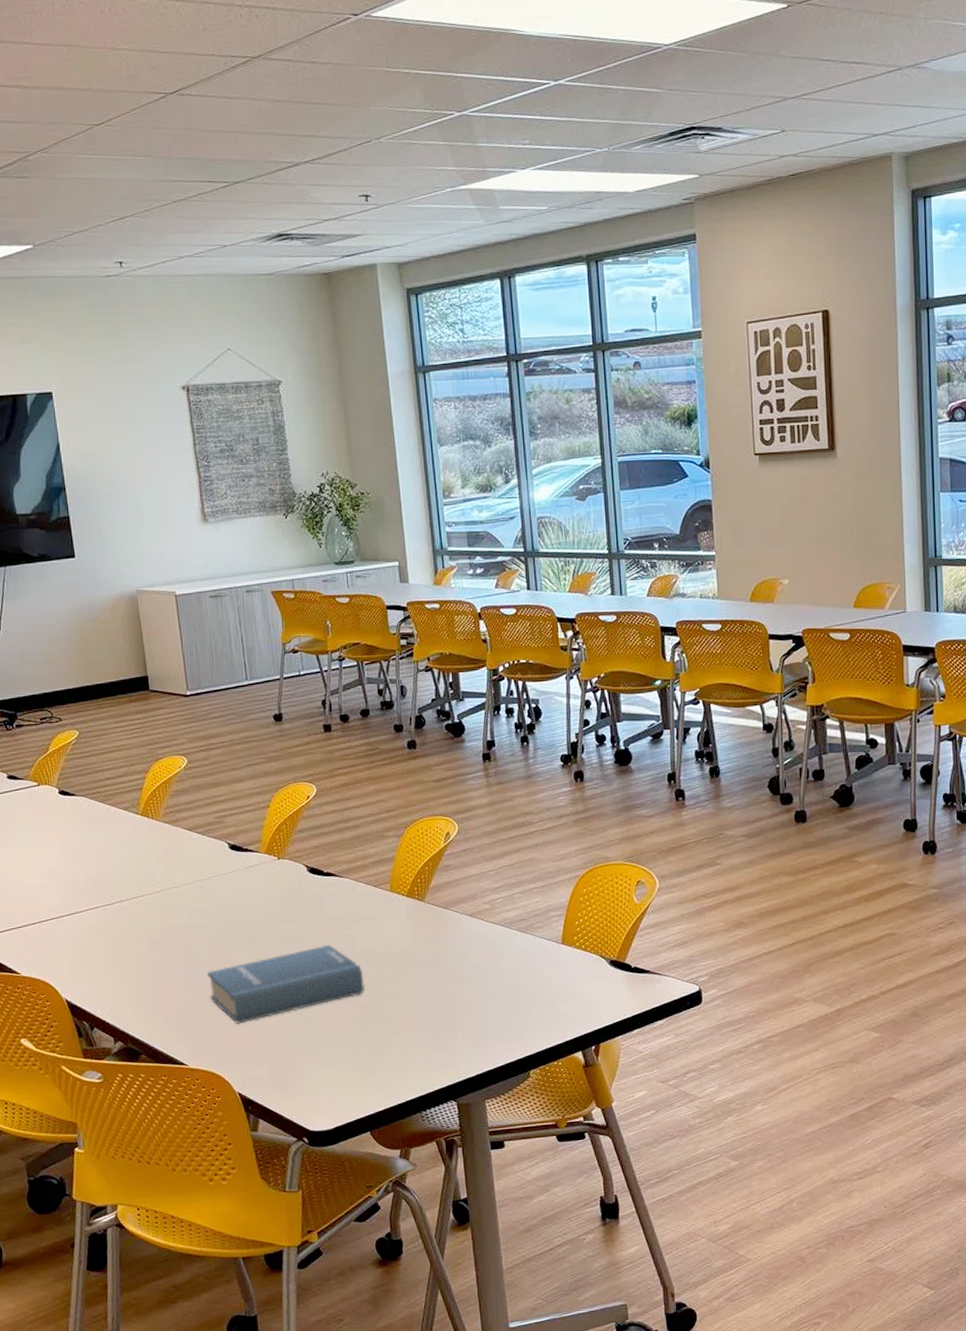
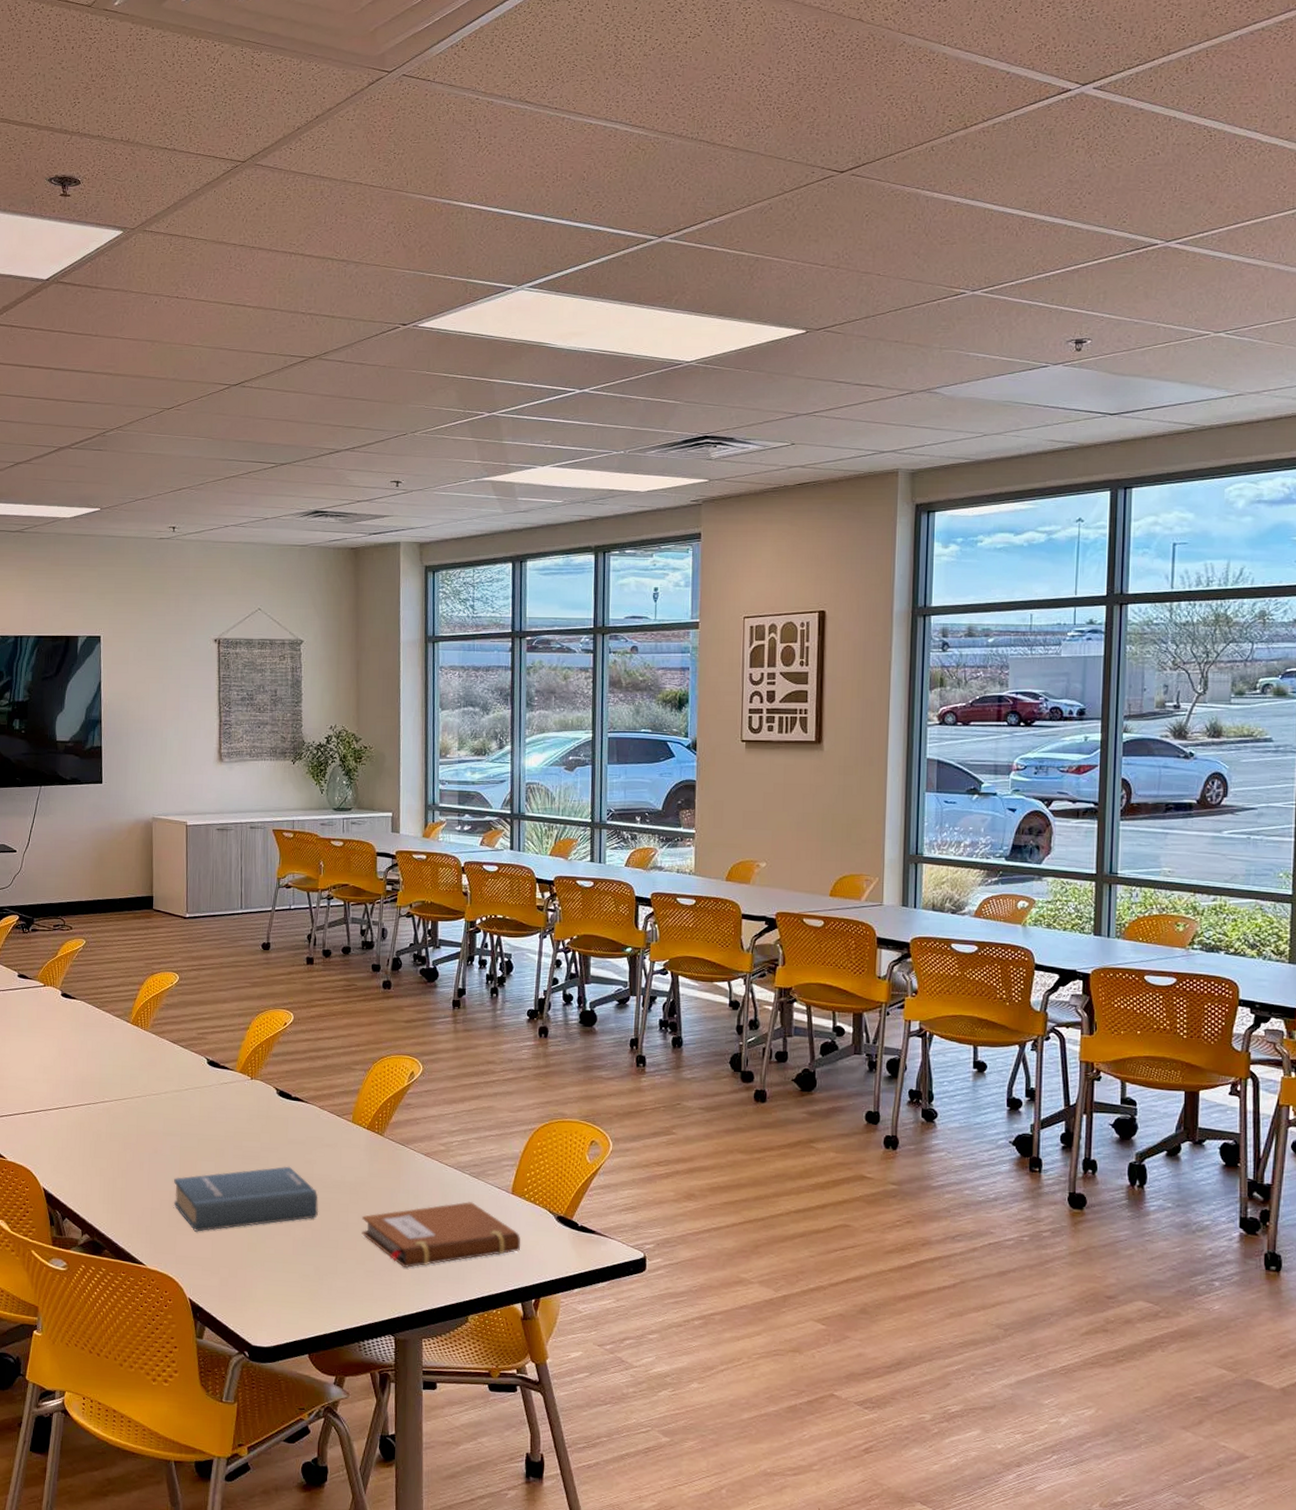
notebook: none [411,957,576,1032] -> present [362,1202,521,1268]

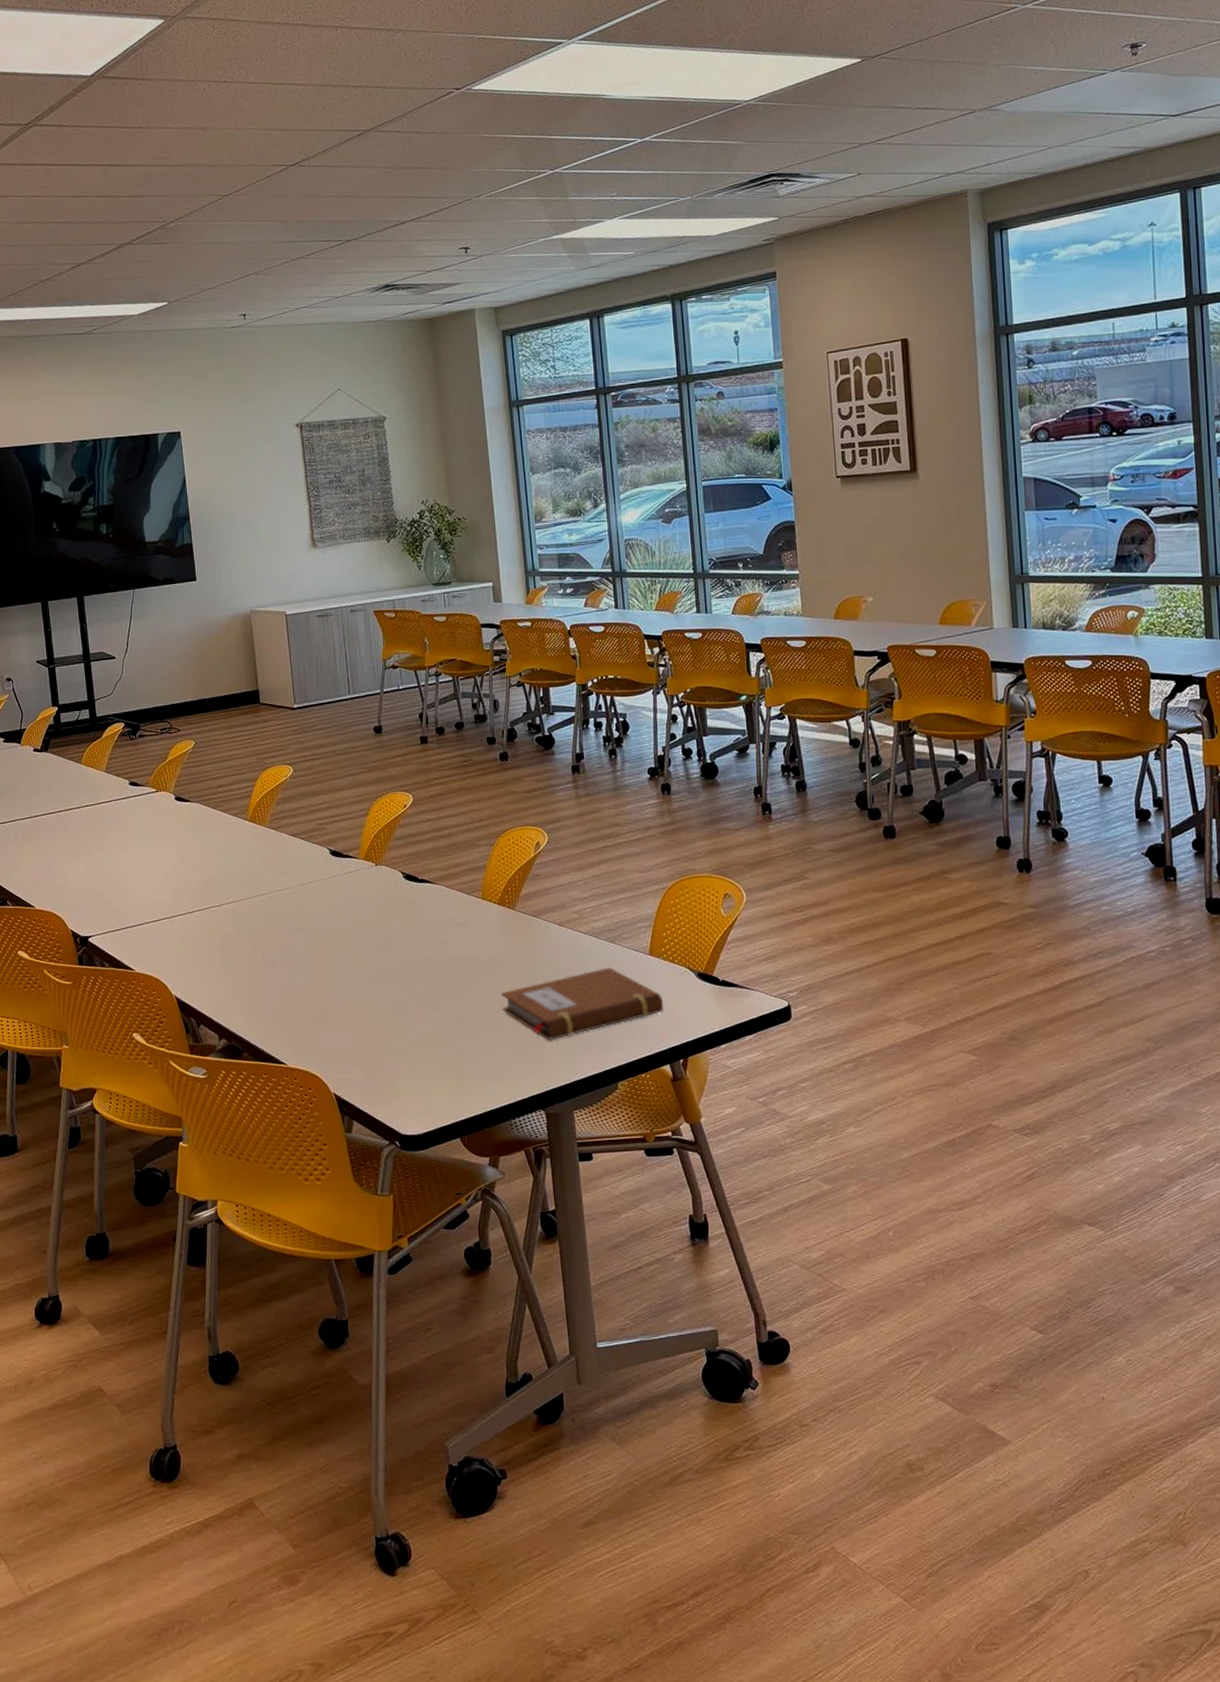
hardback book: present [173,1166,319,1232] -> none [307,949,457,1025]

